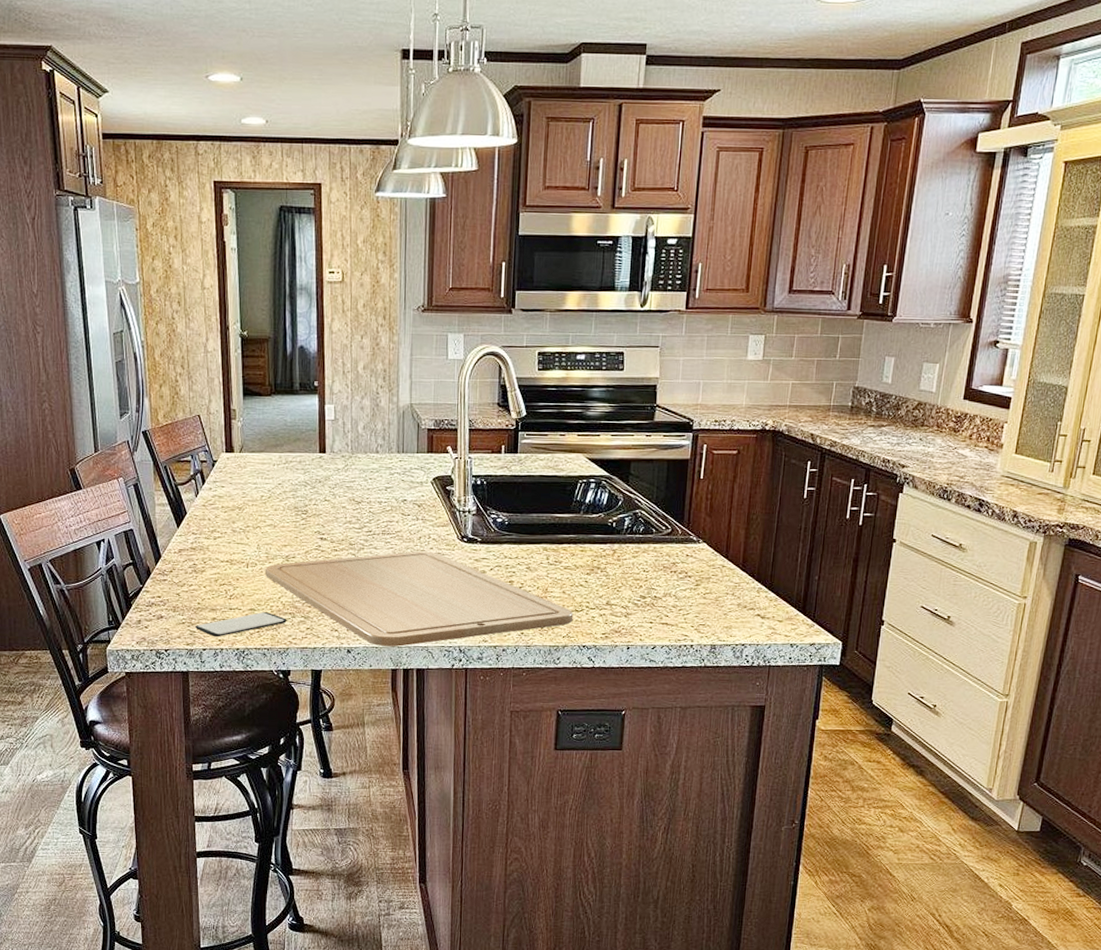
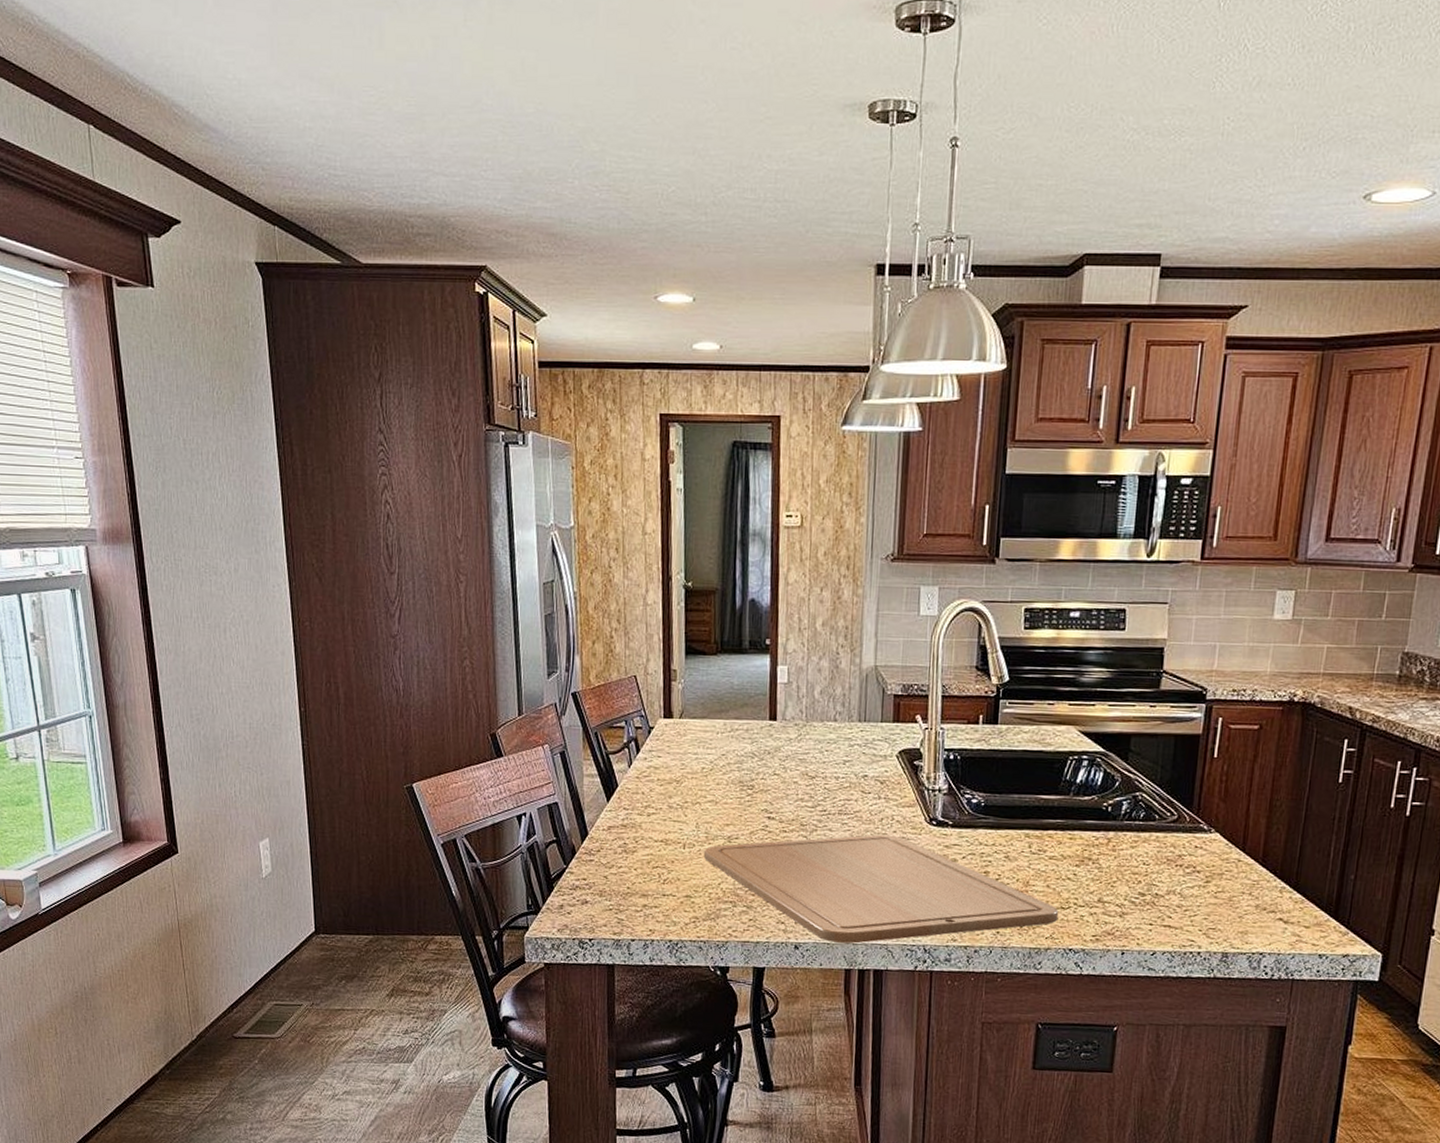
smartphone: present [196,612,287,637] -> none [624,899,727,927]

